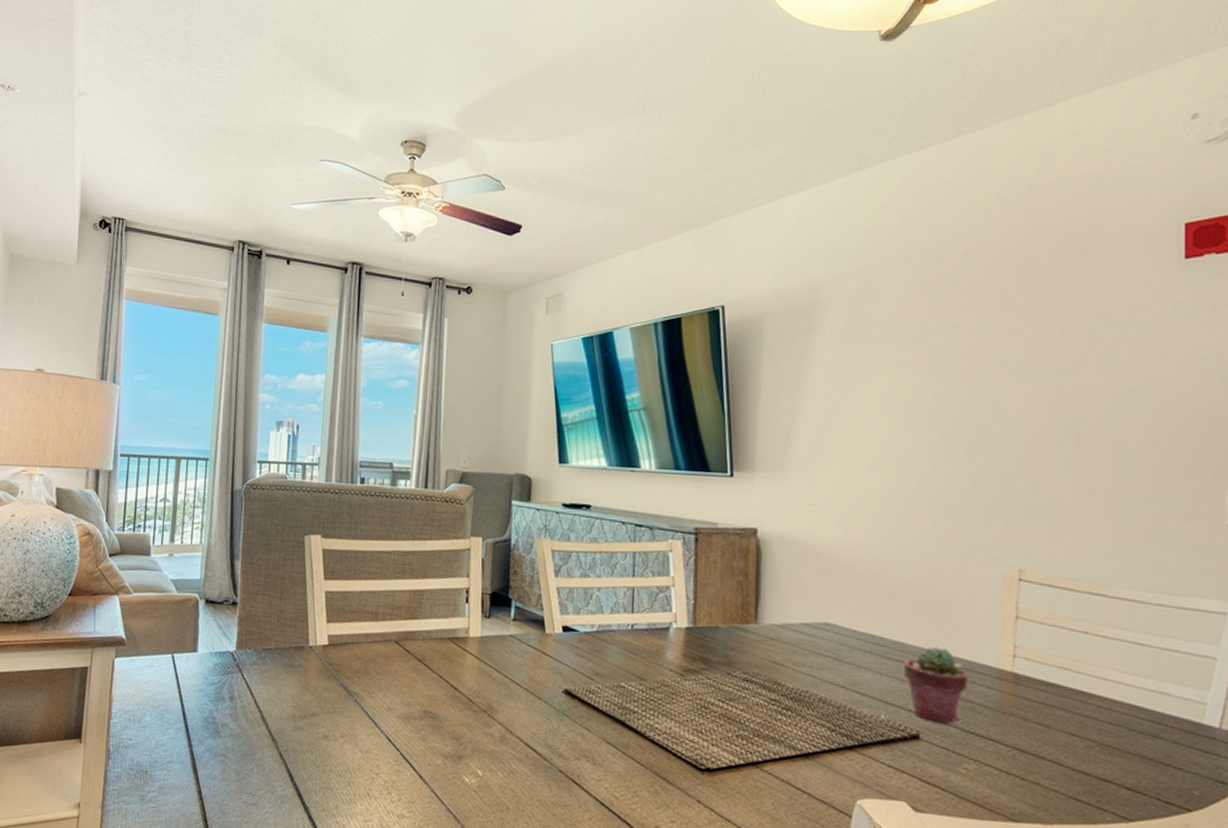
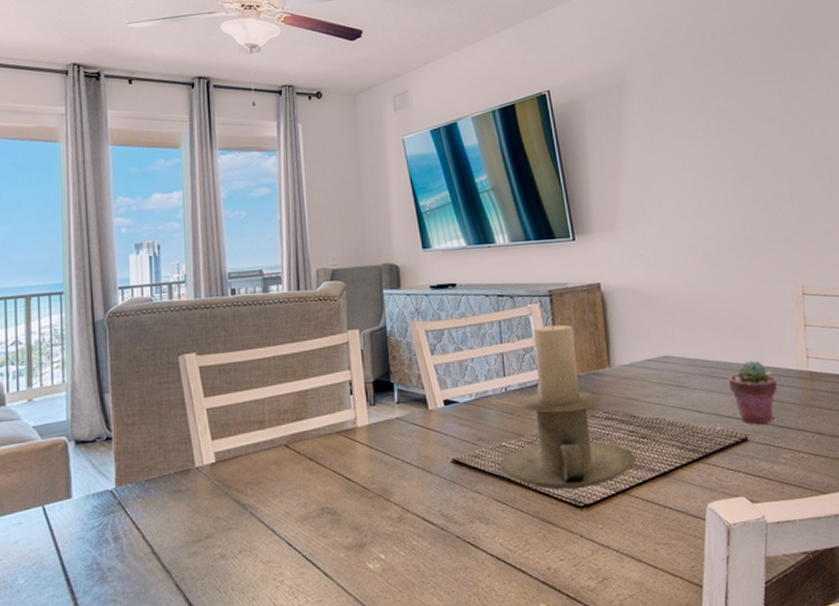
candle holder: none [614,565,775,751] -> present [498,324,636,490]

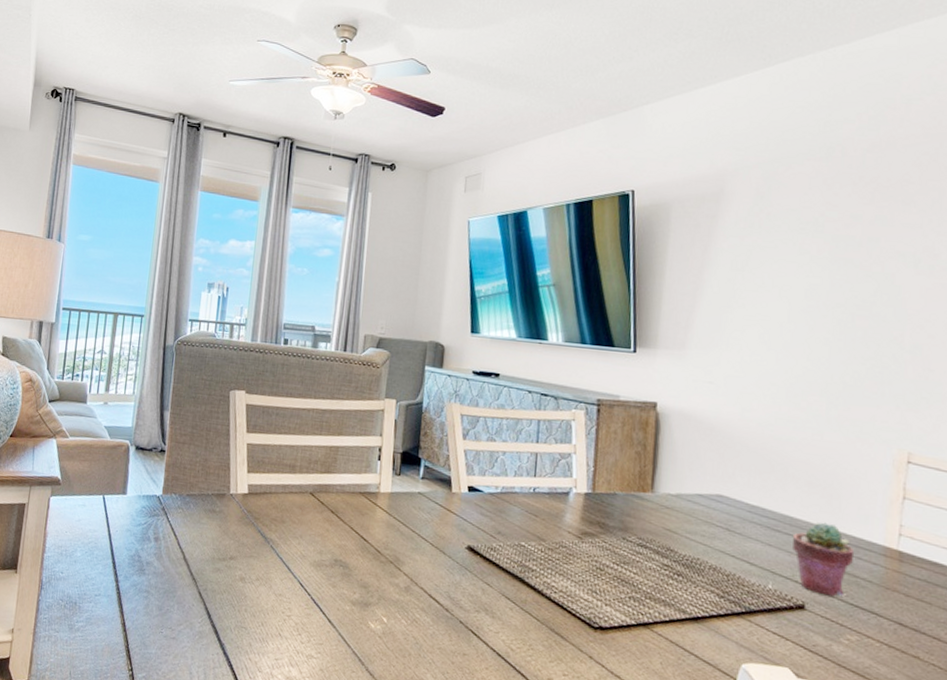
candle holder: present [498,324,636,490] -> none [514,434,666,611]

